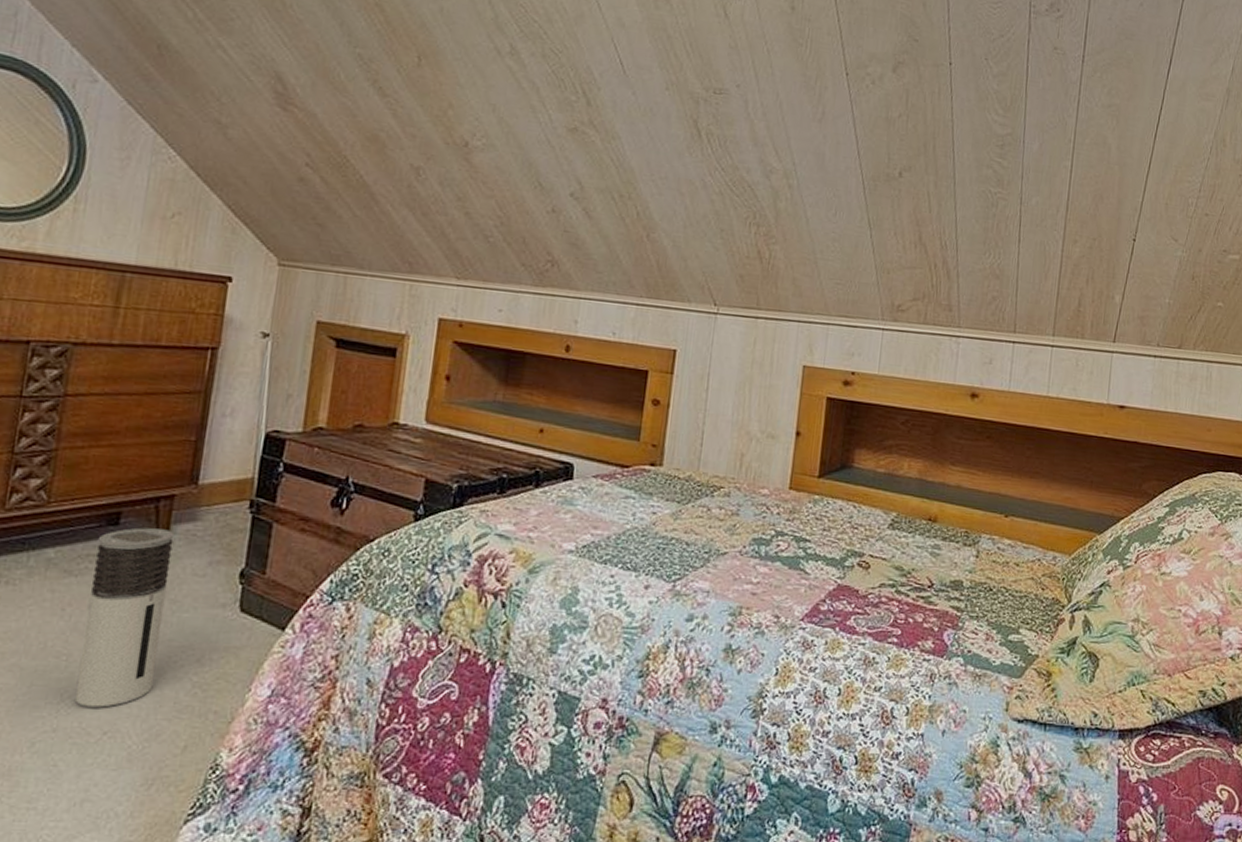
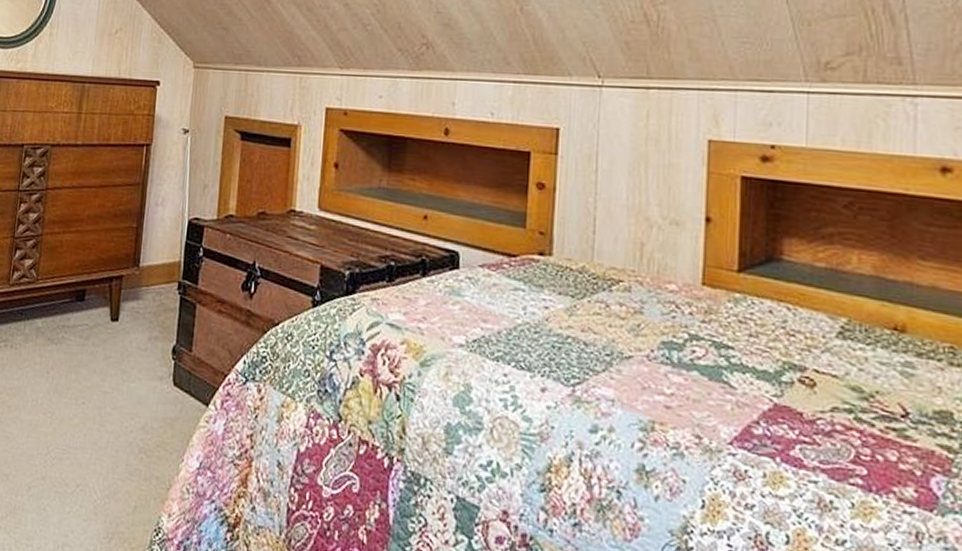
air purifier: present [74,528,175,708] -> none [56,304,123,463]

